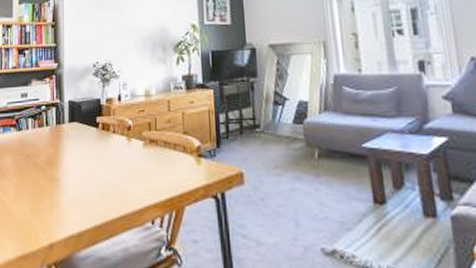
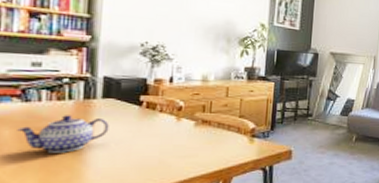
teapot: none [15,141,76,179] -> present [17,115,110,153]

